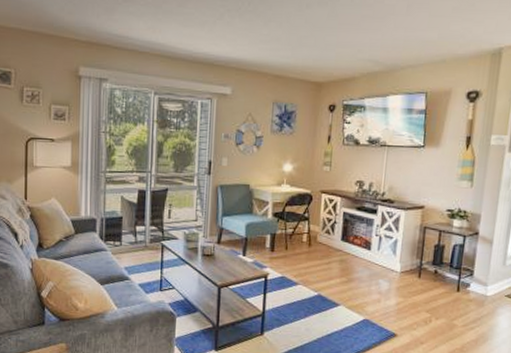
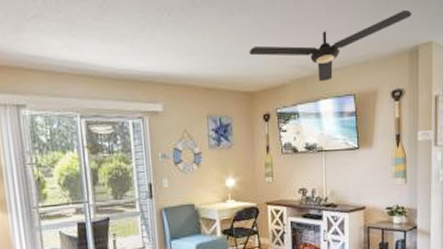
ceiling fan: none [322,11,500,78] -> present [249,9,412,82]

